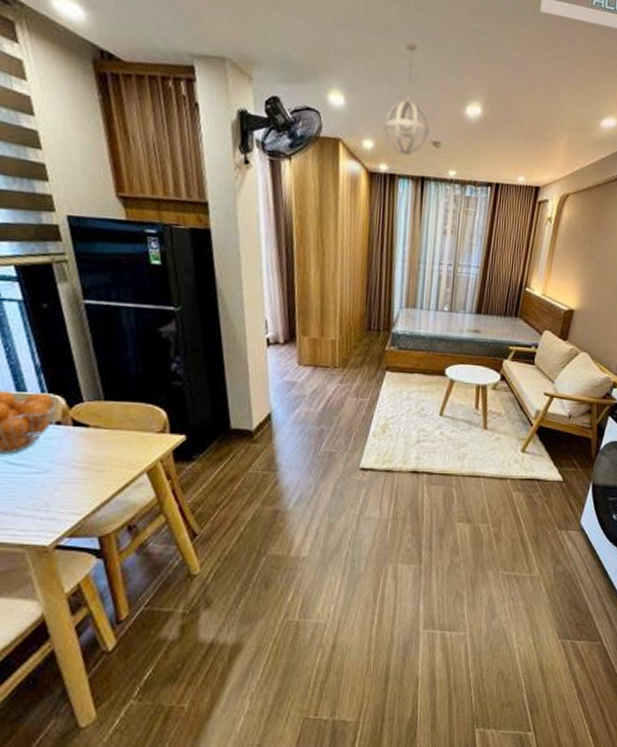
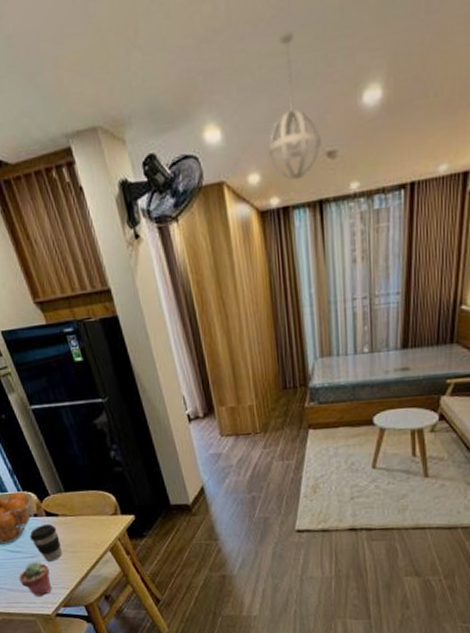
potted succulent: none [14,479,60,522] -> present [19,562,52,596]
coffee cup: none [43,434,84,480] -> present [30,523,62,561]

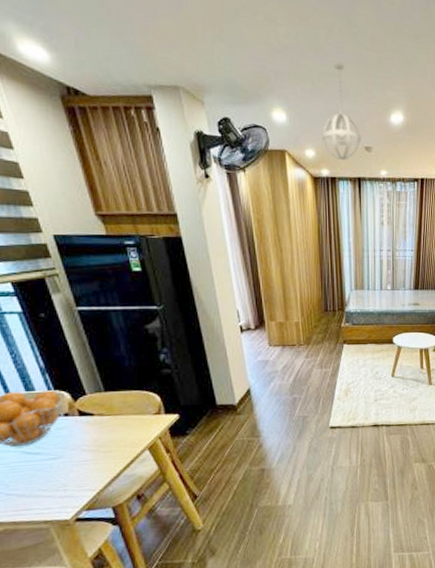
potted succulent: present [19,562,52,596] -> none [35,463,75,501]
coffee cup: present [30,523,62,561] -> none [55,423,92,463]

